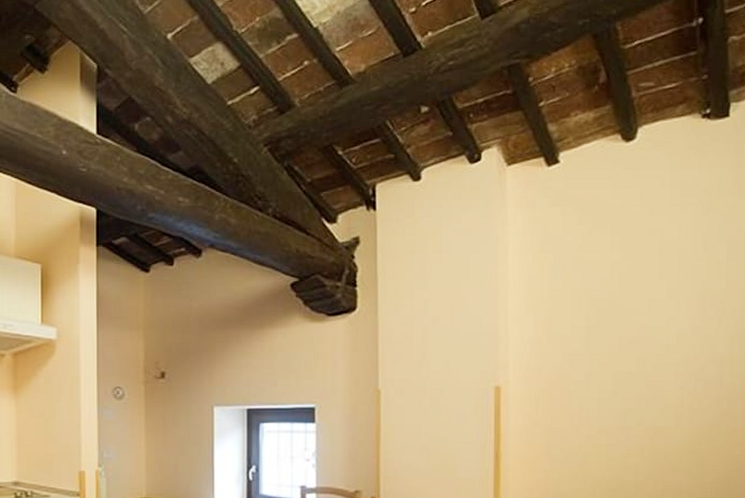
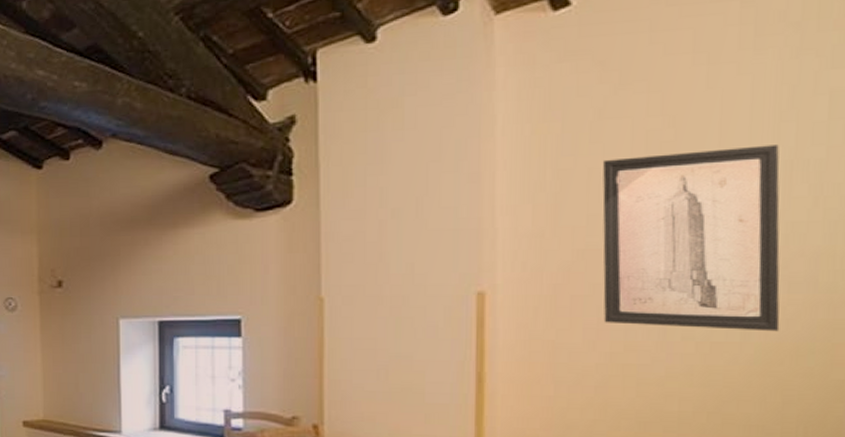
wall art: none [582,278,699,419] -> present [602,144,780,332]

